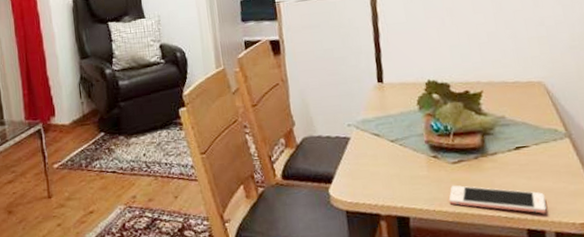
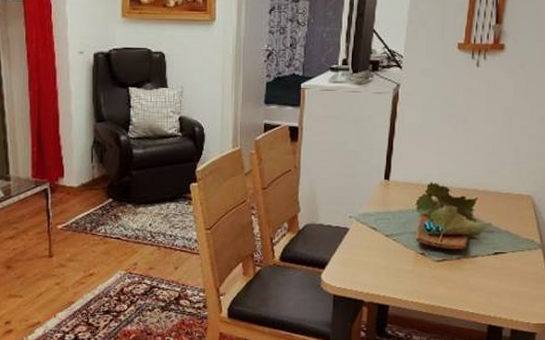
cell phone: present [448,185,547,214] -> none [426,281,509,312]

